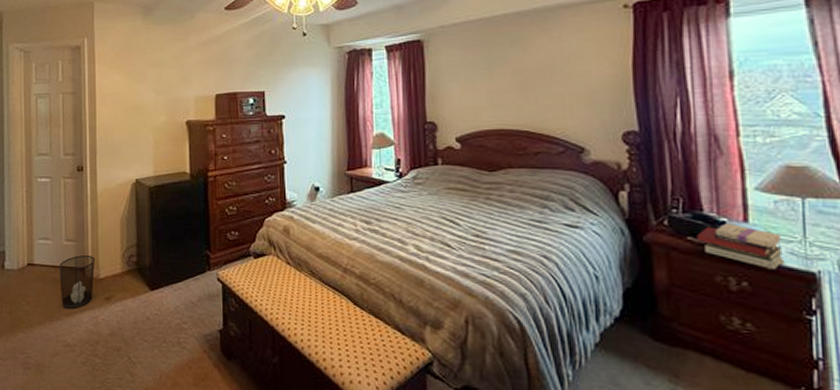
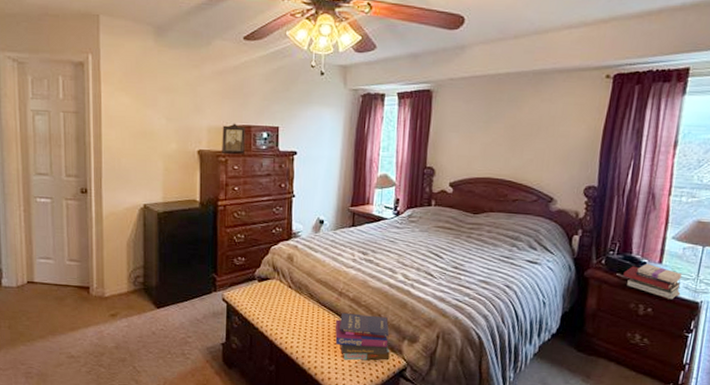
waste bin: present [59,255,96,309] -> none [62,275,101,325]
photo frame: none [209,91,232,122] -> present [222,123,245,154]
books: none [342,292,411,352] -> present [335,312,390,361]

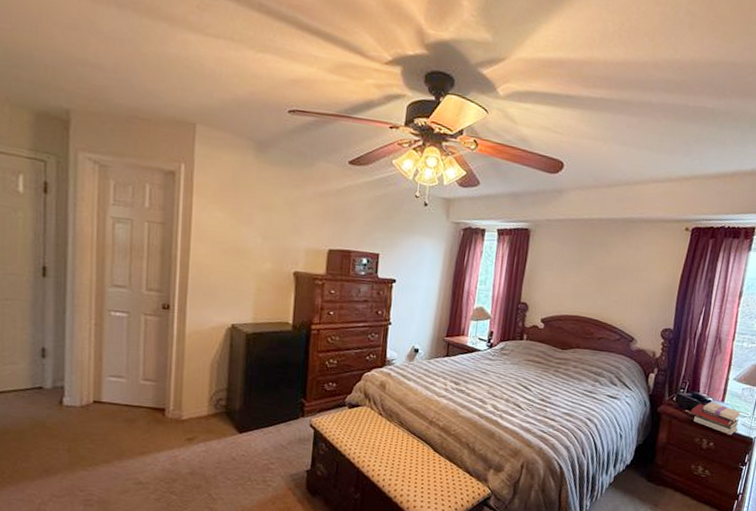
photo frame: present [222,123,245,154] -> none [319,246,345,279]
books: present [335,312,390,361] -> none [422,441,476,489]

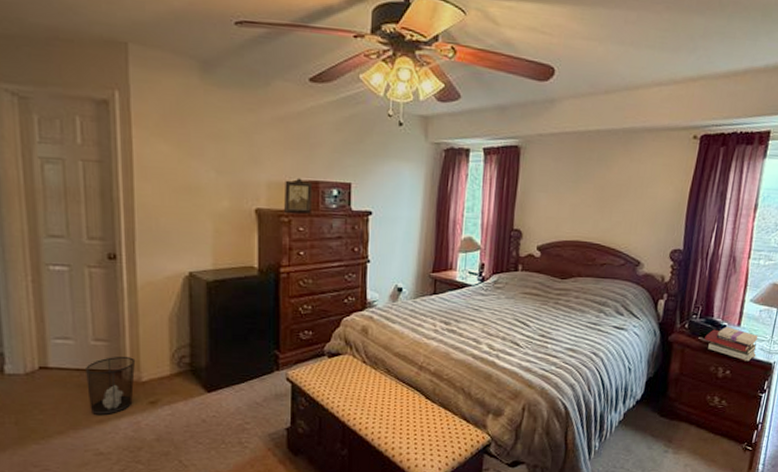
waste bin: none [133,395,179,449] -> present [86,357,136,416]
photo frame: none [319,246,345,279] -> present [284,178,312,214]

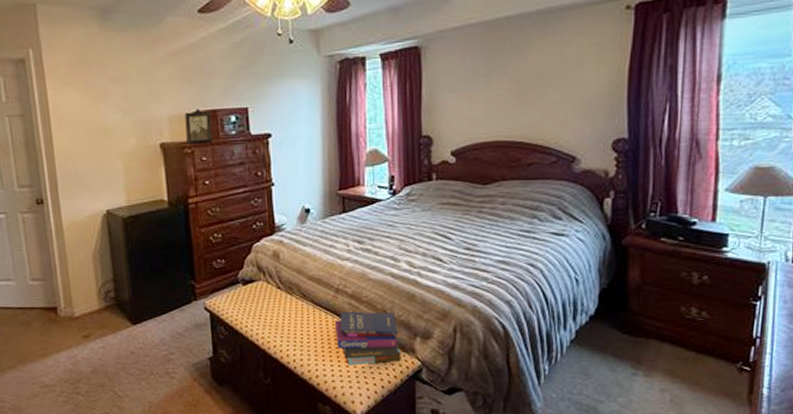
waste bin: present [86,357,136,416] -> none [27,294,69,351]
books: none [414,388,474,439] -> present [334,311,401,366]
books: present [704,326,759,362] -> none [669,222,742,264]

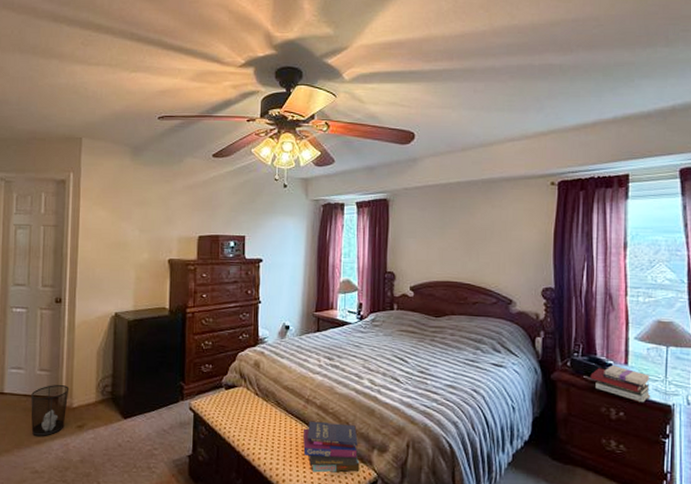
waste bin: none [27,294,69,351] -> present [31,385,70,437]
photo frame: present [184,108,212,144] -> none [191,233,213,262]
books: none [669,222,742,264] -> present [590,364,651,403]

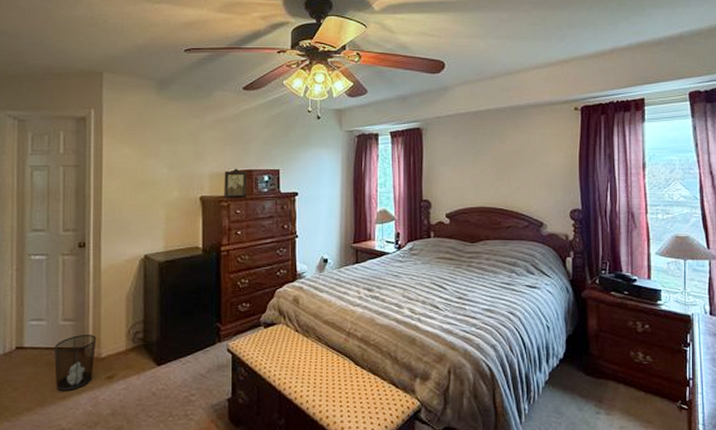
photo frame: none [191,233,213,262] -> present [224,168,247,198]
books: present [302,421,360,473] -> none [345,354,403,406]
books: present [590,364,651,403] -> none [617,279,673,315]

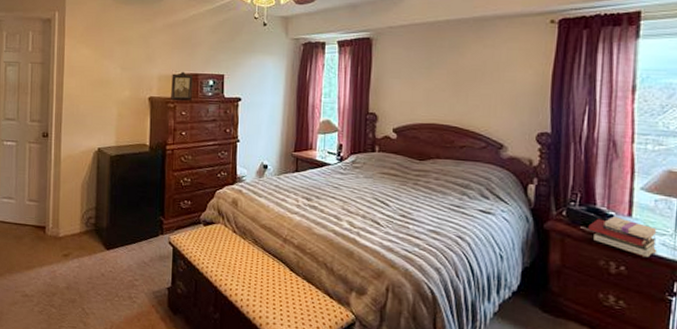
waste bin: present [54,335,97,392] -> none [21,215,56,264]
books: none [617,279,673,315] -> present [588,215,658,258]

